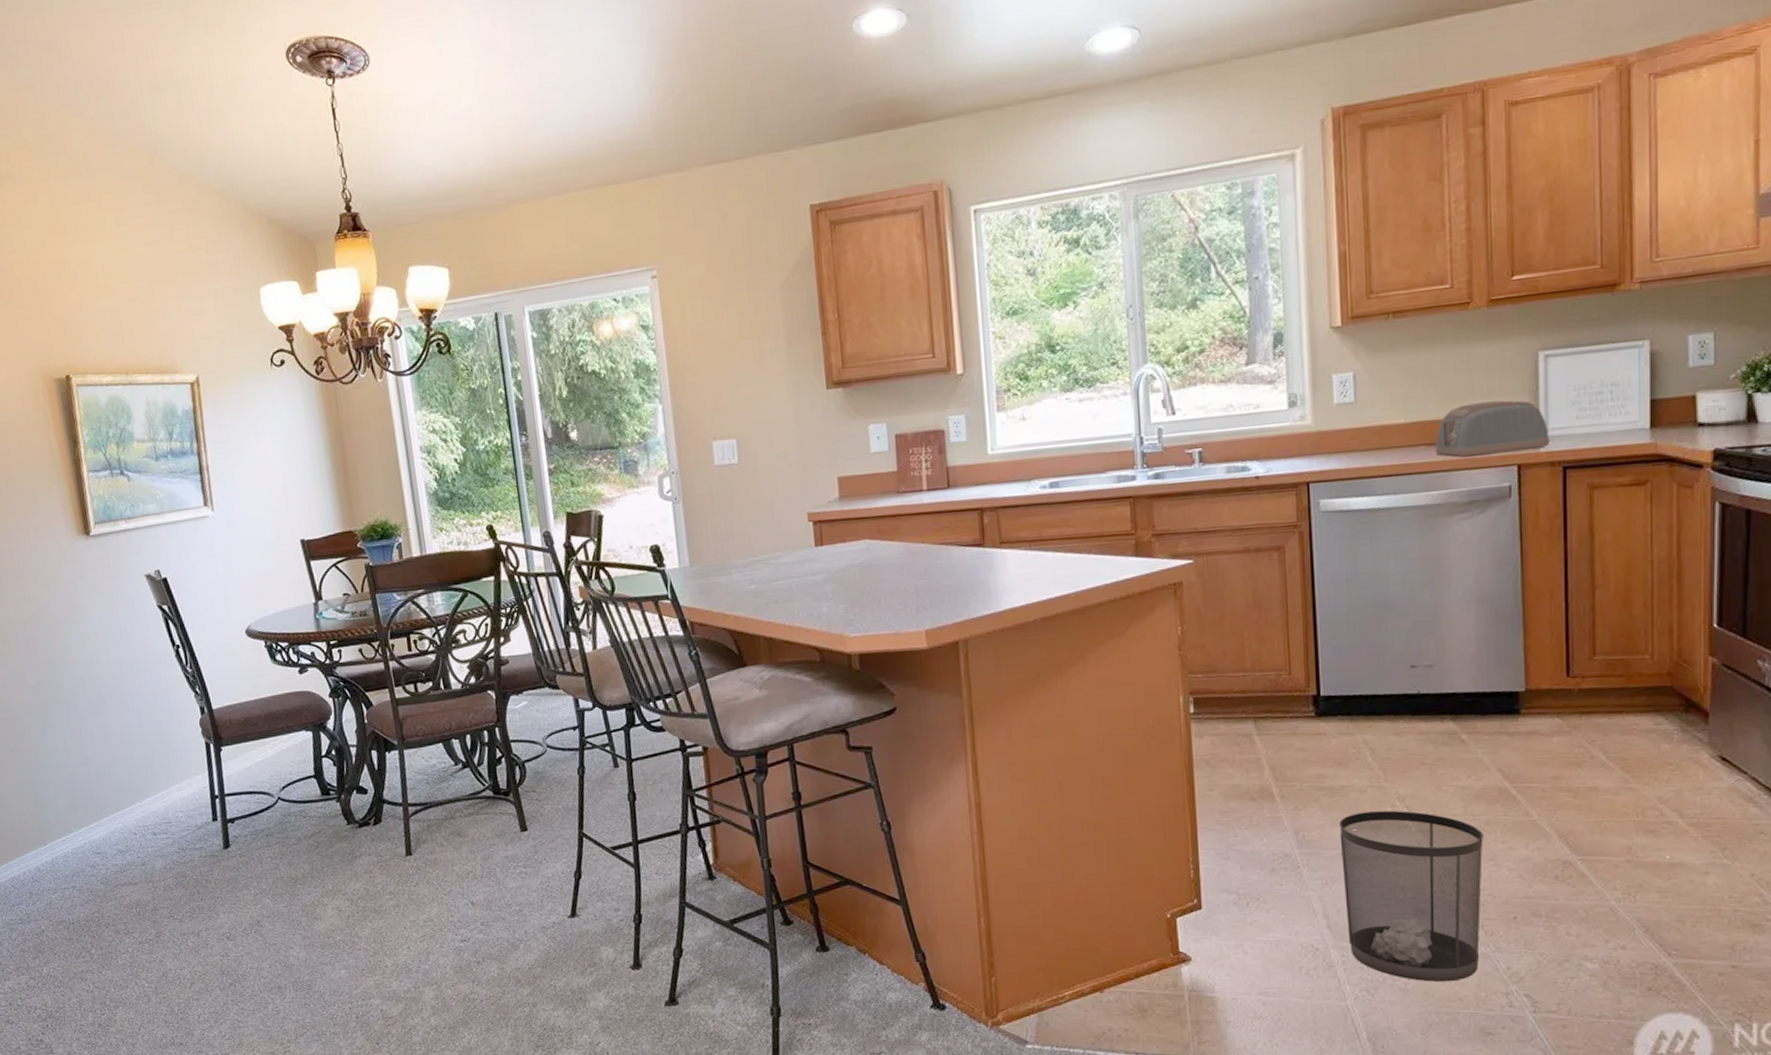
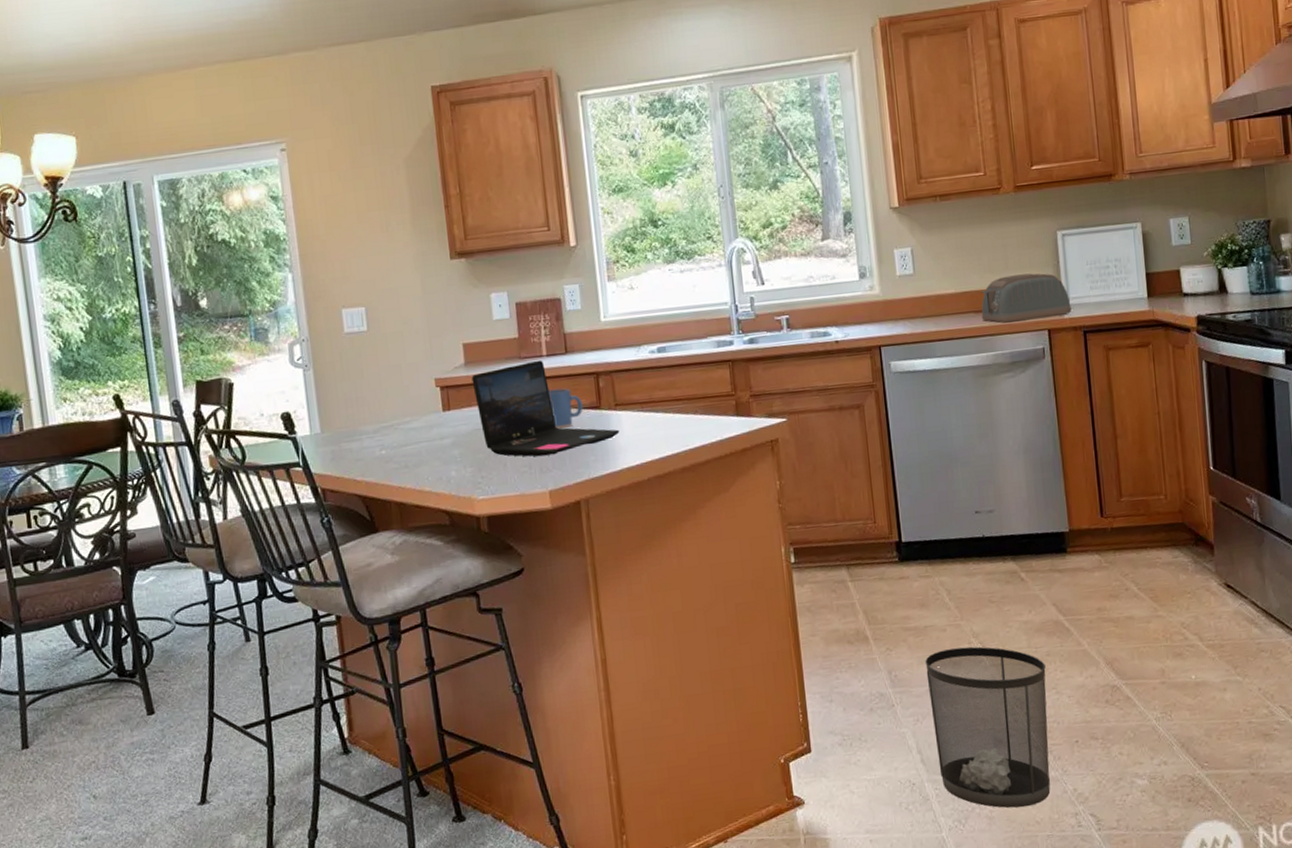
laptop: none [846,494,1004,595] -> present [471,360,620,457]
mug: none [927,524,965,566] -> present [548,388,583,429]

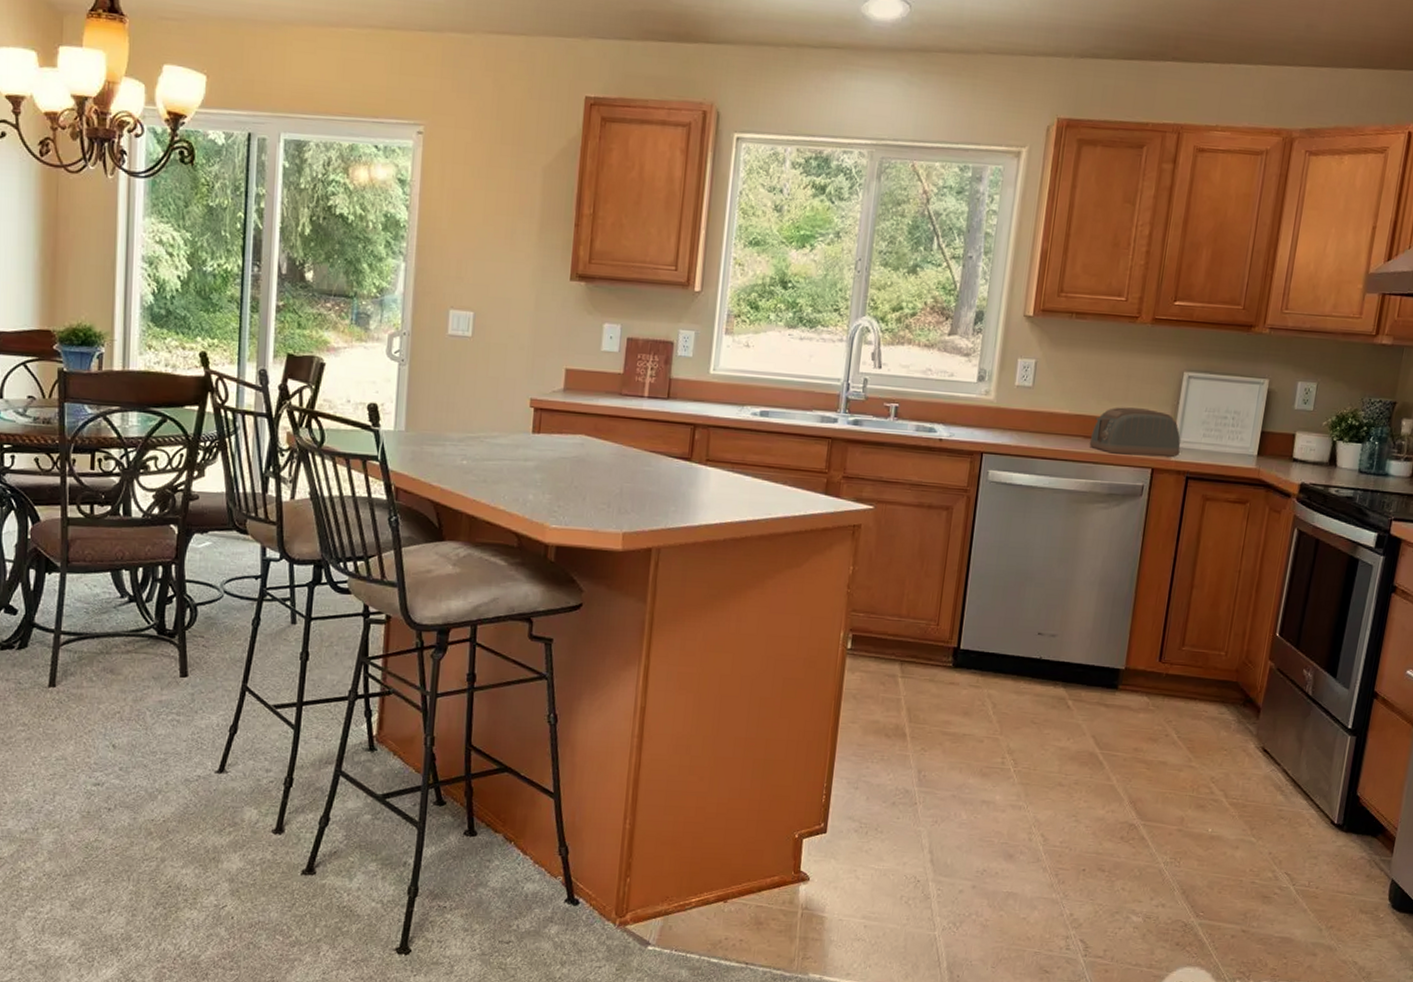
laptop: present [471,360,620,457] -> none [567,400,705,498]
mug: present [548,388,583,429] -> none [641,432,675,473]
waste bin: present [925,646,1051,809] -> none [946,760,1071,922]

